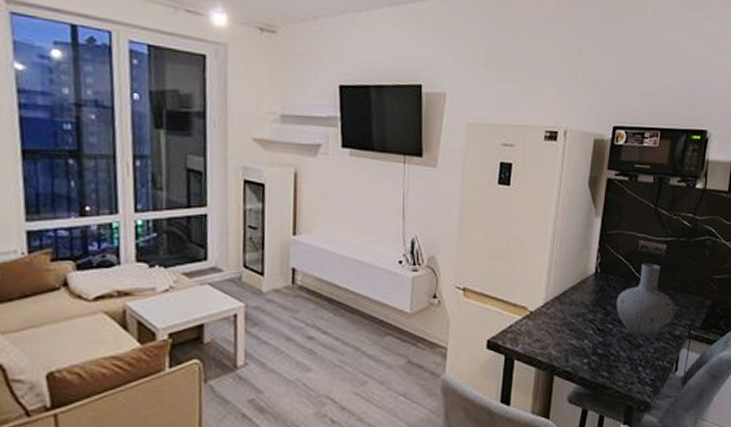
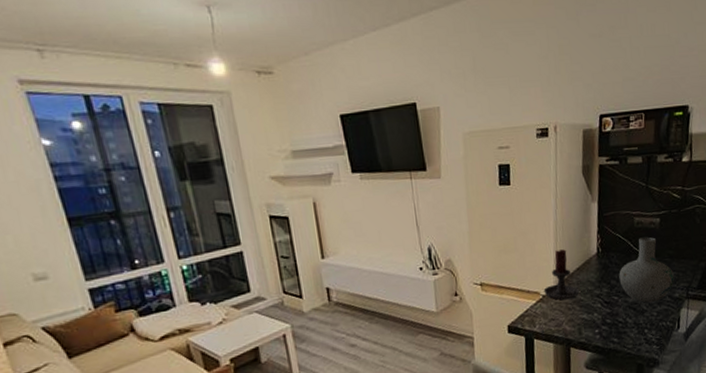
candle holder: none [532,263,582,320] -> present [543,249,590,300]

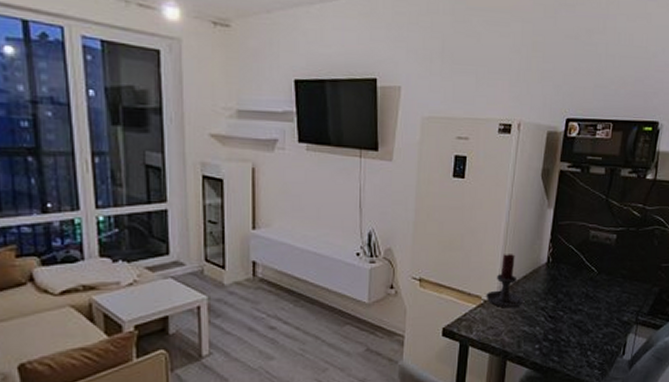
vase: present [619,237,675,303] -> none [567,252,626,323]

